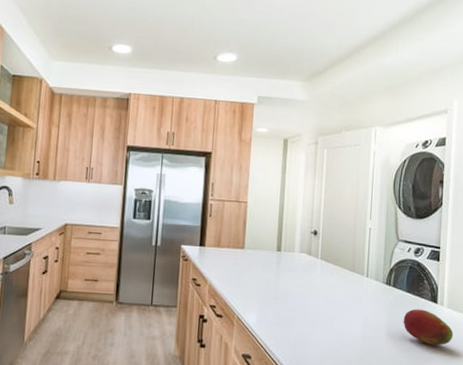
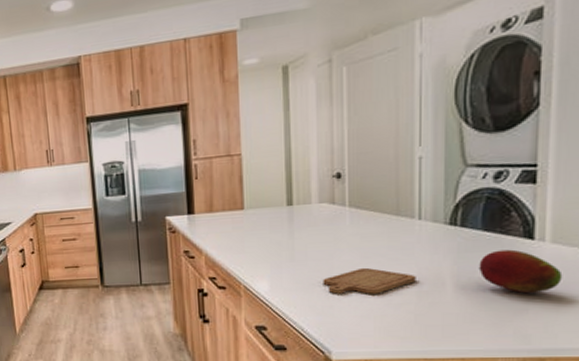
chopping board: none [297,311,363,335] -> present [323,267,416,294]

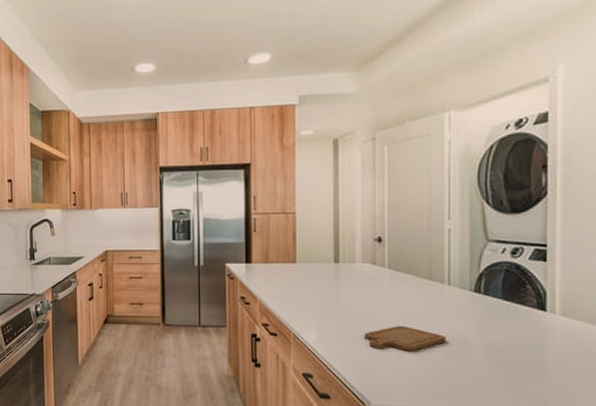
fruit: present [478,249,563,294] -> none [500,318,571,361]

